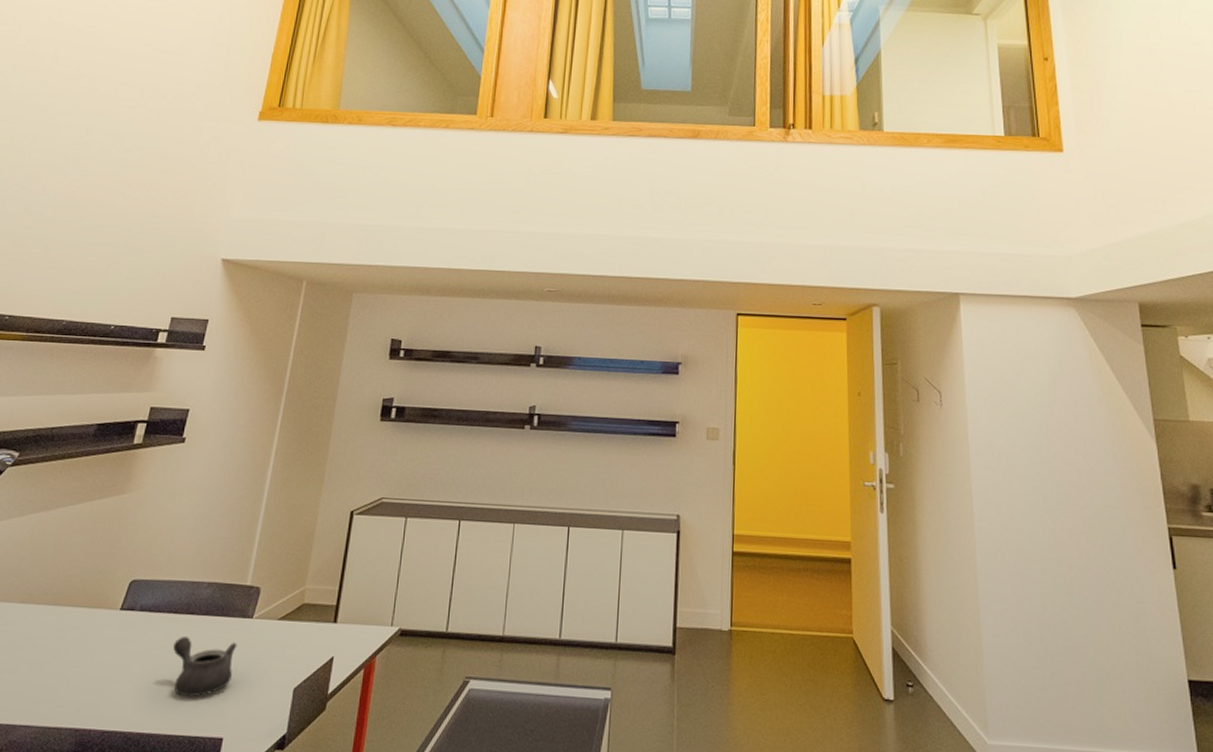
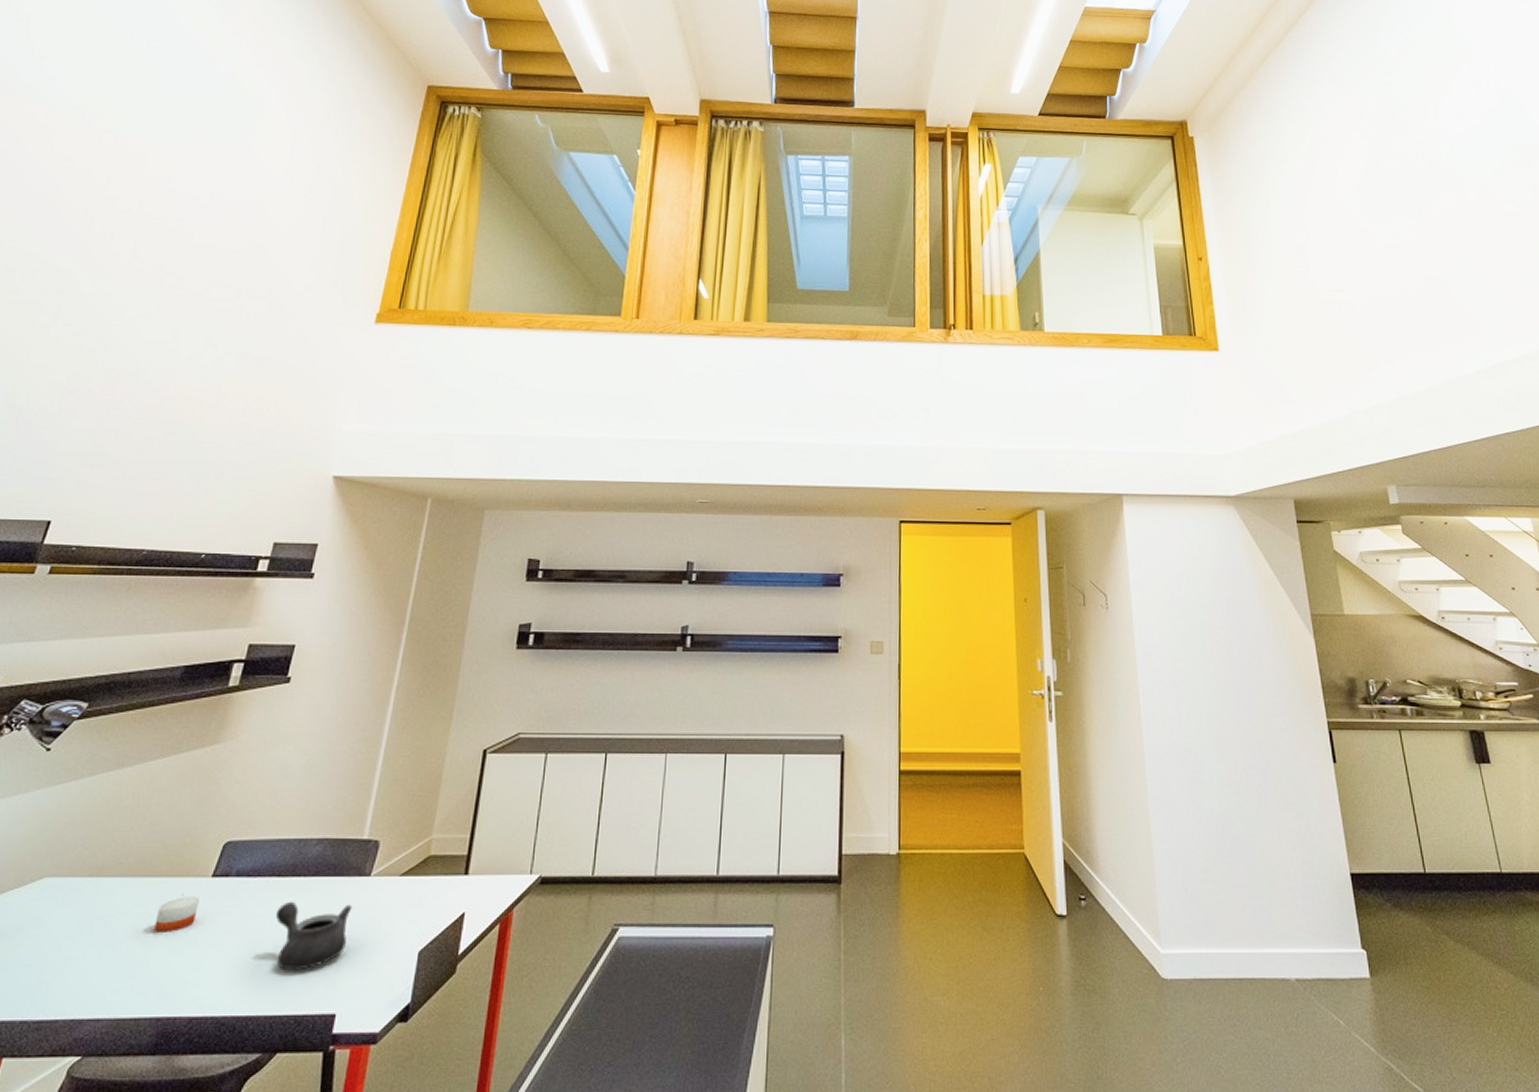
candle: none [73,622,110,656] -> present [154,893,199,932]

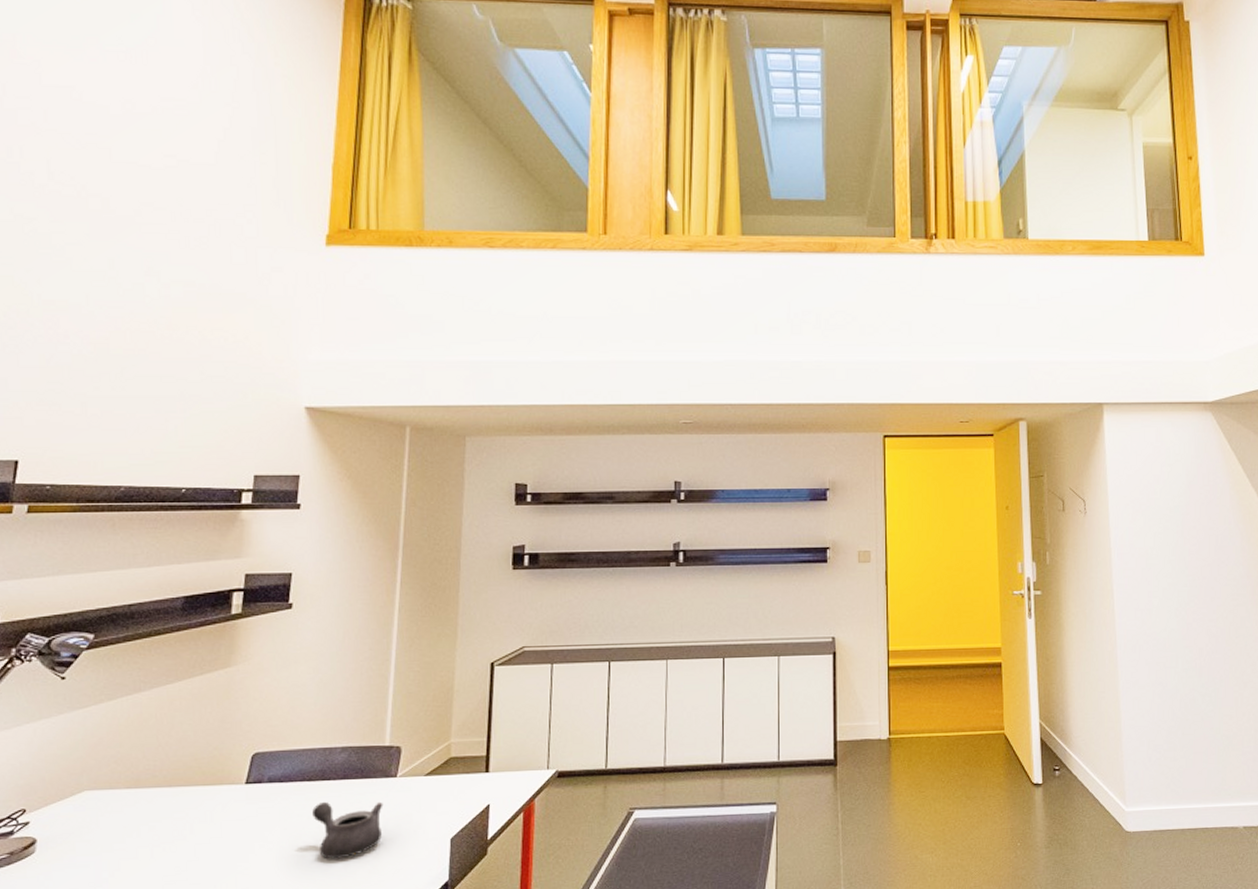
candle: present [154,893,199,932] -> none [198,799,237,833]

